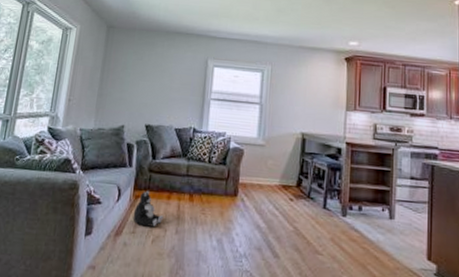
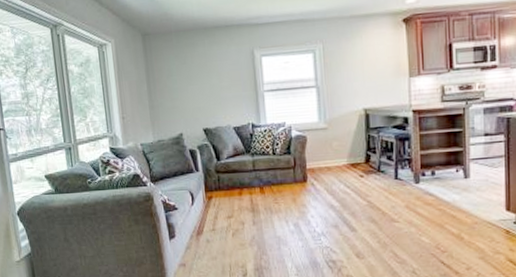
plush toy: present [132,190,164,227] -> none [209,190,239,223]

